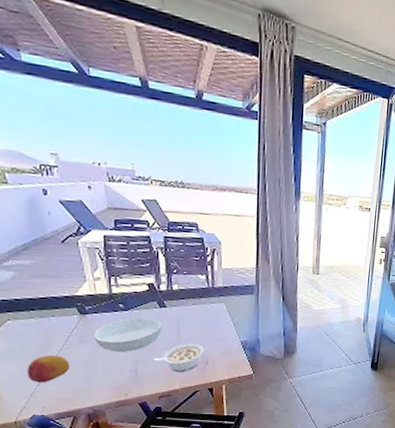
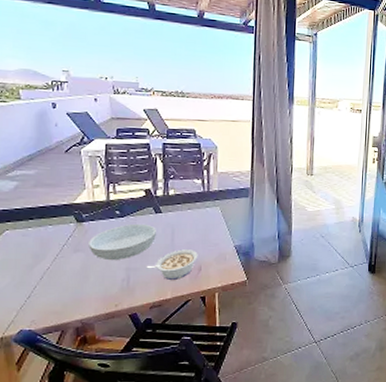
fruit: present [27,354,71,383] -> none [19,264,63,295]

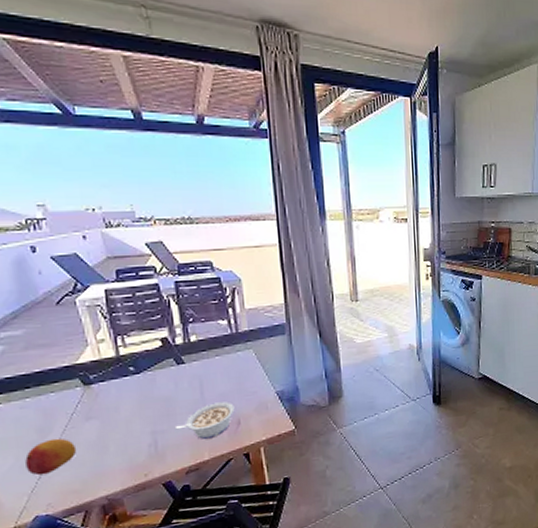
fruit: none [19,264,63,295] -> present [25,438,77,476]
serving bowl: present [88,223,156,261] -> none [102,378,182,426]

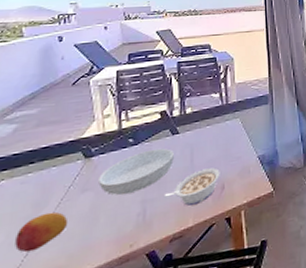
serving bowl: none [102,378,182,426] -> present [98,148,174,196]

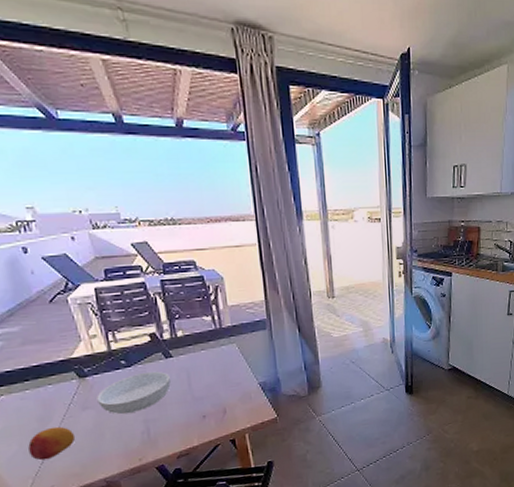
legume: present [164,168,220,206] -> none [165,392,221,427]

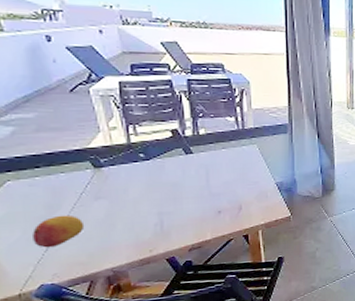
serving bowl: present [97,371,171,415] -> none [111,166,189,206]

